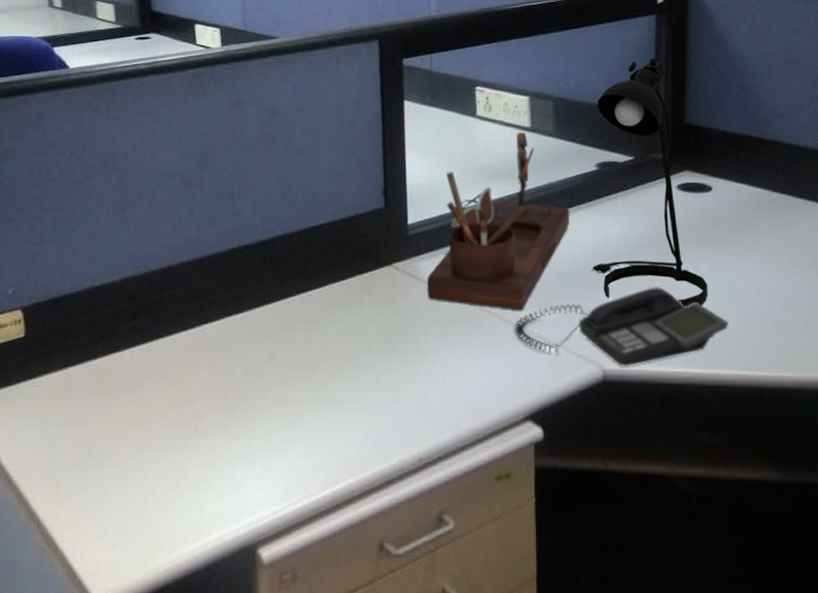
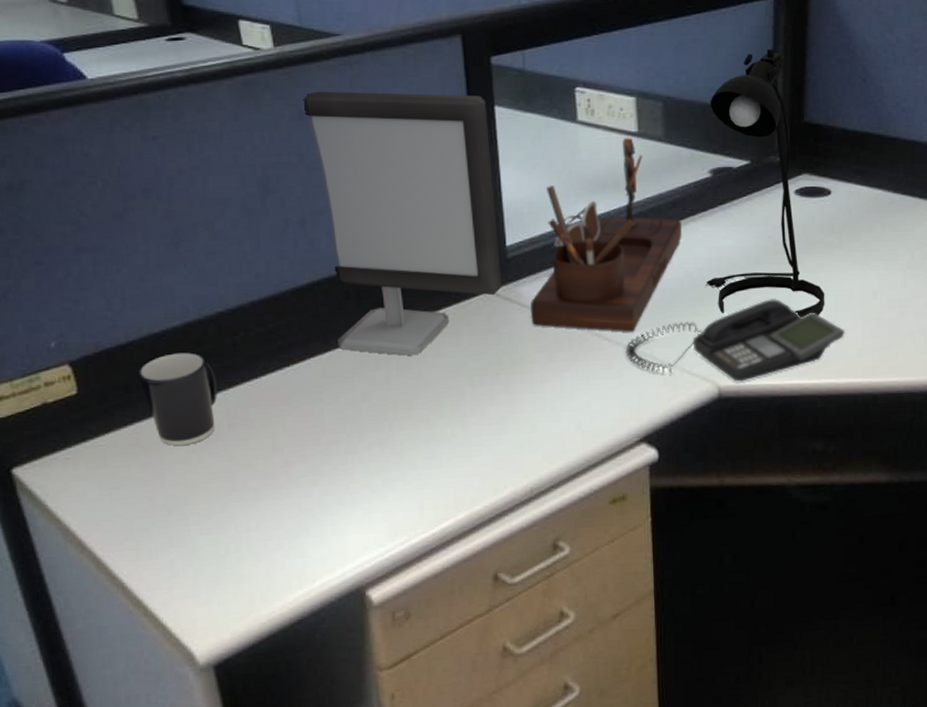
mug: none [77,305,143,391] -> present [137,352,218,446]
computer monitor: none [241,83,402,321] -> present [303,91,502,356]

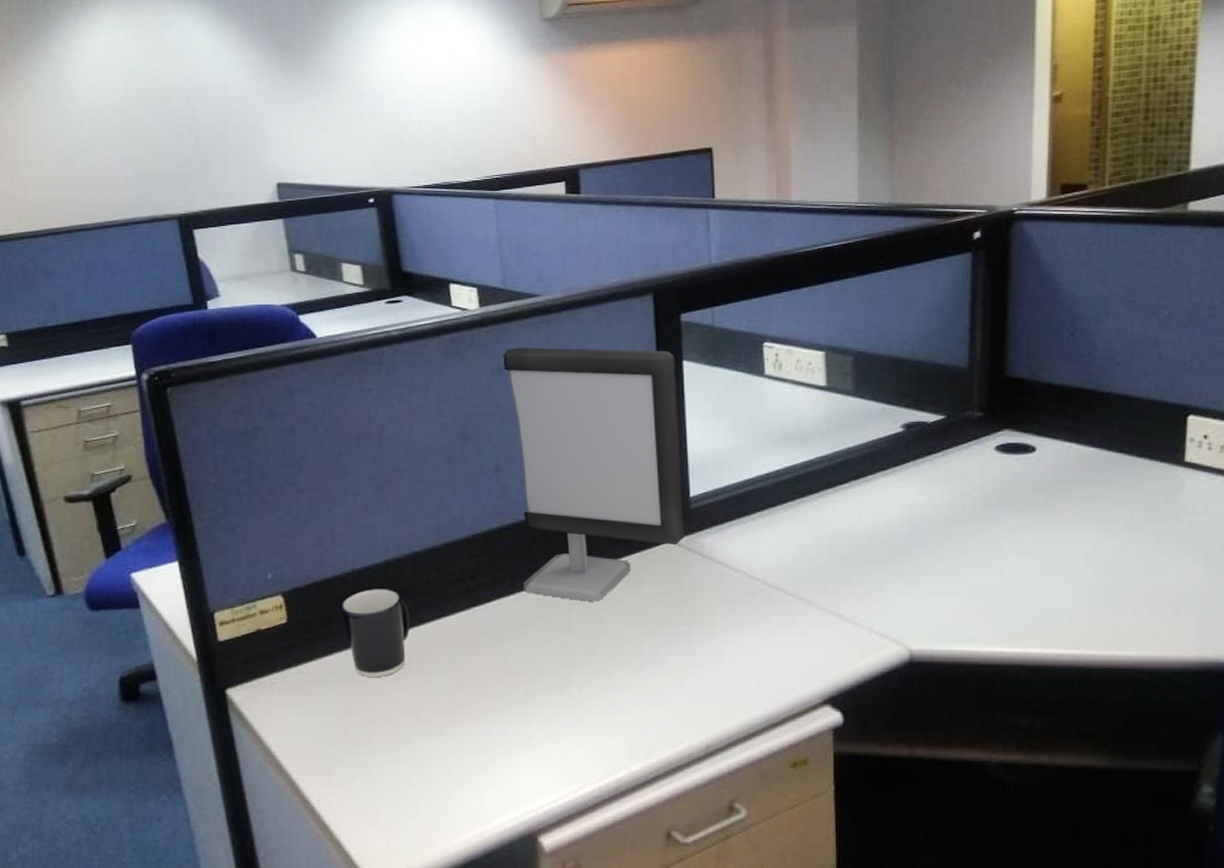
desk organizer: present [530,137,682,332] -> none [712,391,871,588]
telephone: present [625,299,845,382] -> none [809,560,1053,646]
desk lamp: present [706,48,825,318] -> none [896,302,1030,581]

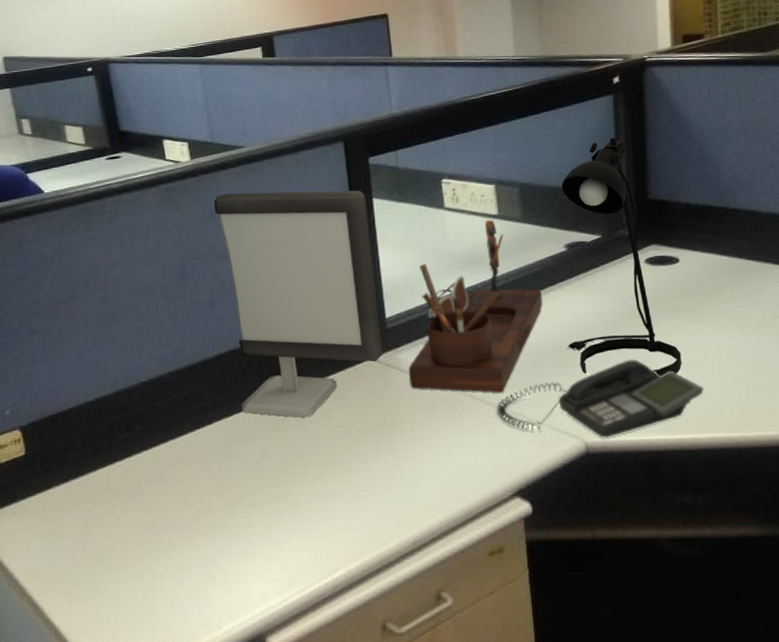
mug: present [340,589,409,677] -> none [74,417,139,500]
desk organizer: none [712,391,871,588] -> present [408,219,543,393]
telephone: none [809,560,1053,646] -> present [496,359,704,438]
desk lamp: none [896,302,1030,581] -> present [561,137,682,377]

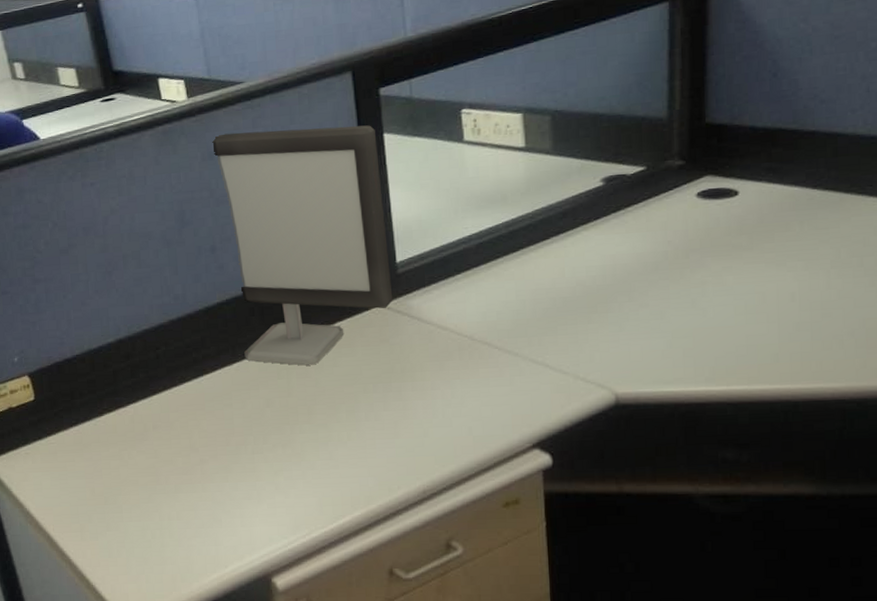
desk organizer: present [408,219,543,393] -> none [420,152,573,341]
telephone: present [496,359,704,438] -> none [516,304,758,388]
desk lamp: present [561,137,682,377] -> none [599,52,734,323]

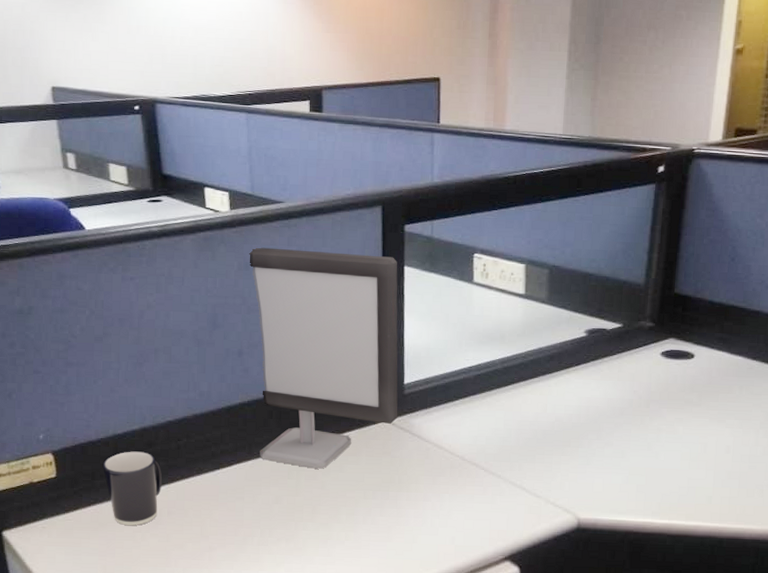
mug: none [80,364,144,444] -> present [102,451,162,525]

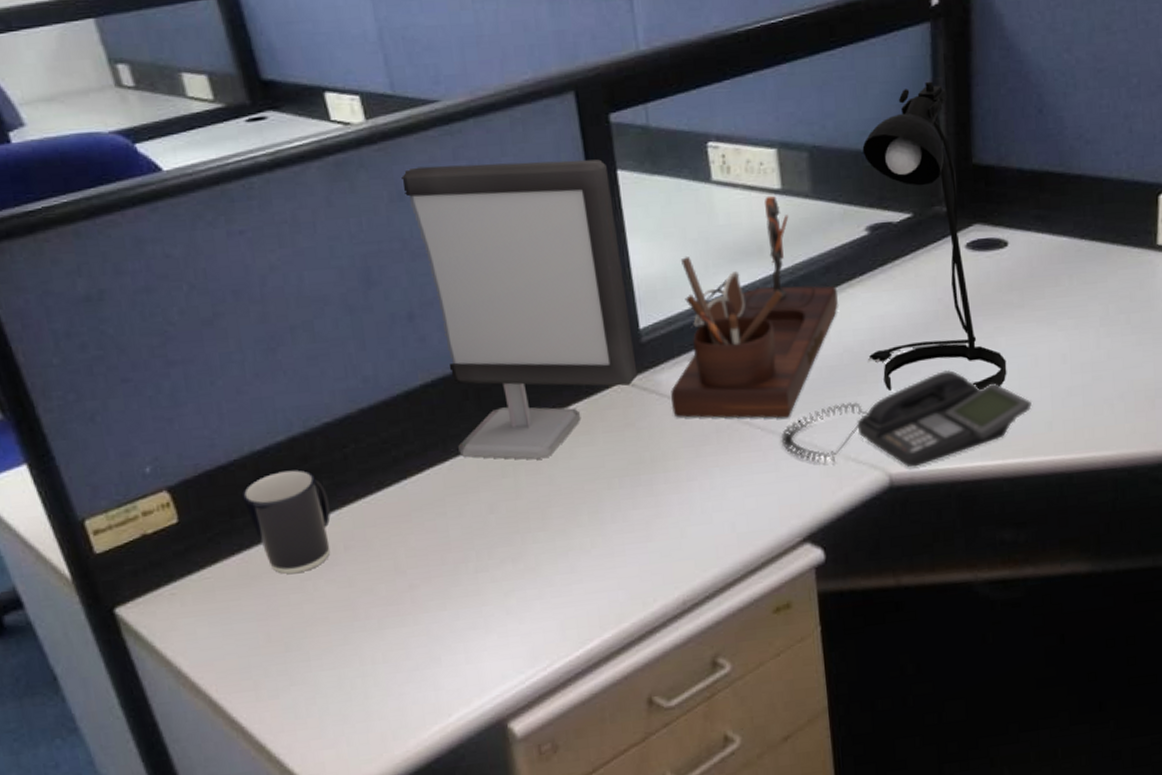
desk organizer: none [419,298,557,464] -> present [671,195,838,418]
telephone: none [498,446,697,516] -> present [781,370,1032,467]
desk lamp: none [574,227,682,465] -> present [862,81,1007,392]

